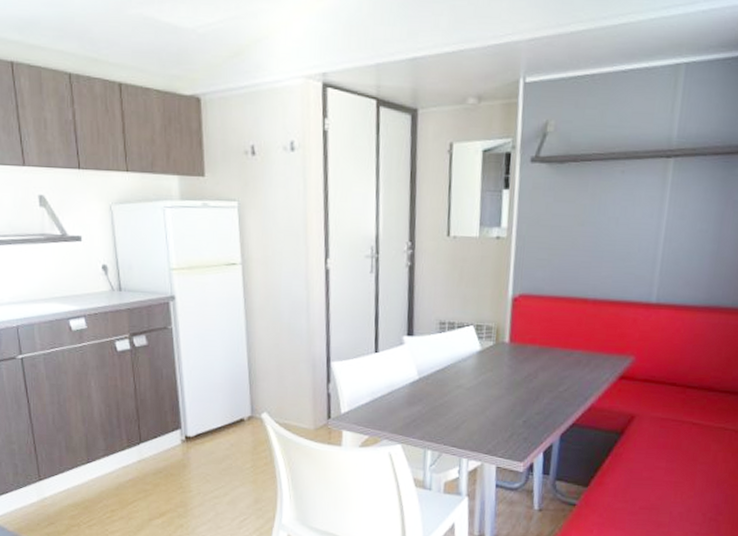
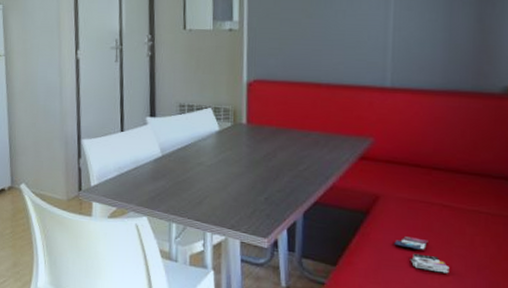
magazine: none [644,455,692,489] -> present [394,236,450,274]

